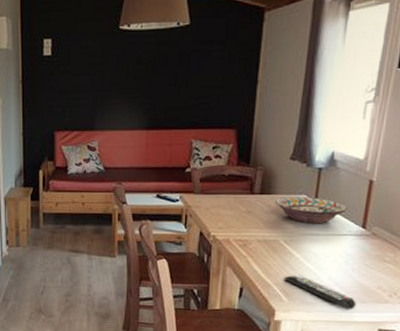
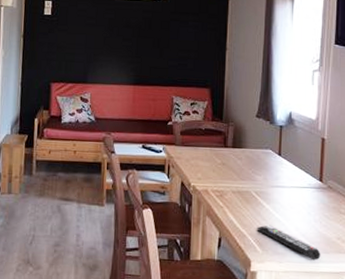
decorative bowl: present [275,196,347,224] -> none [246,150,306,177]

